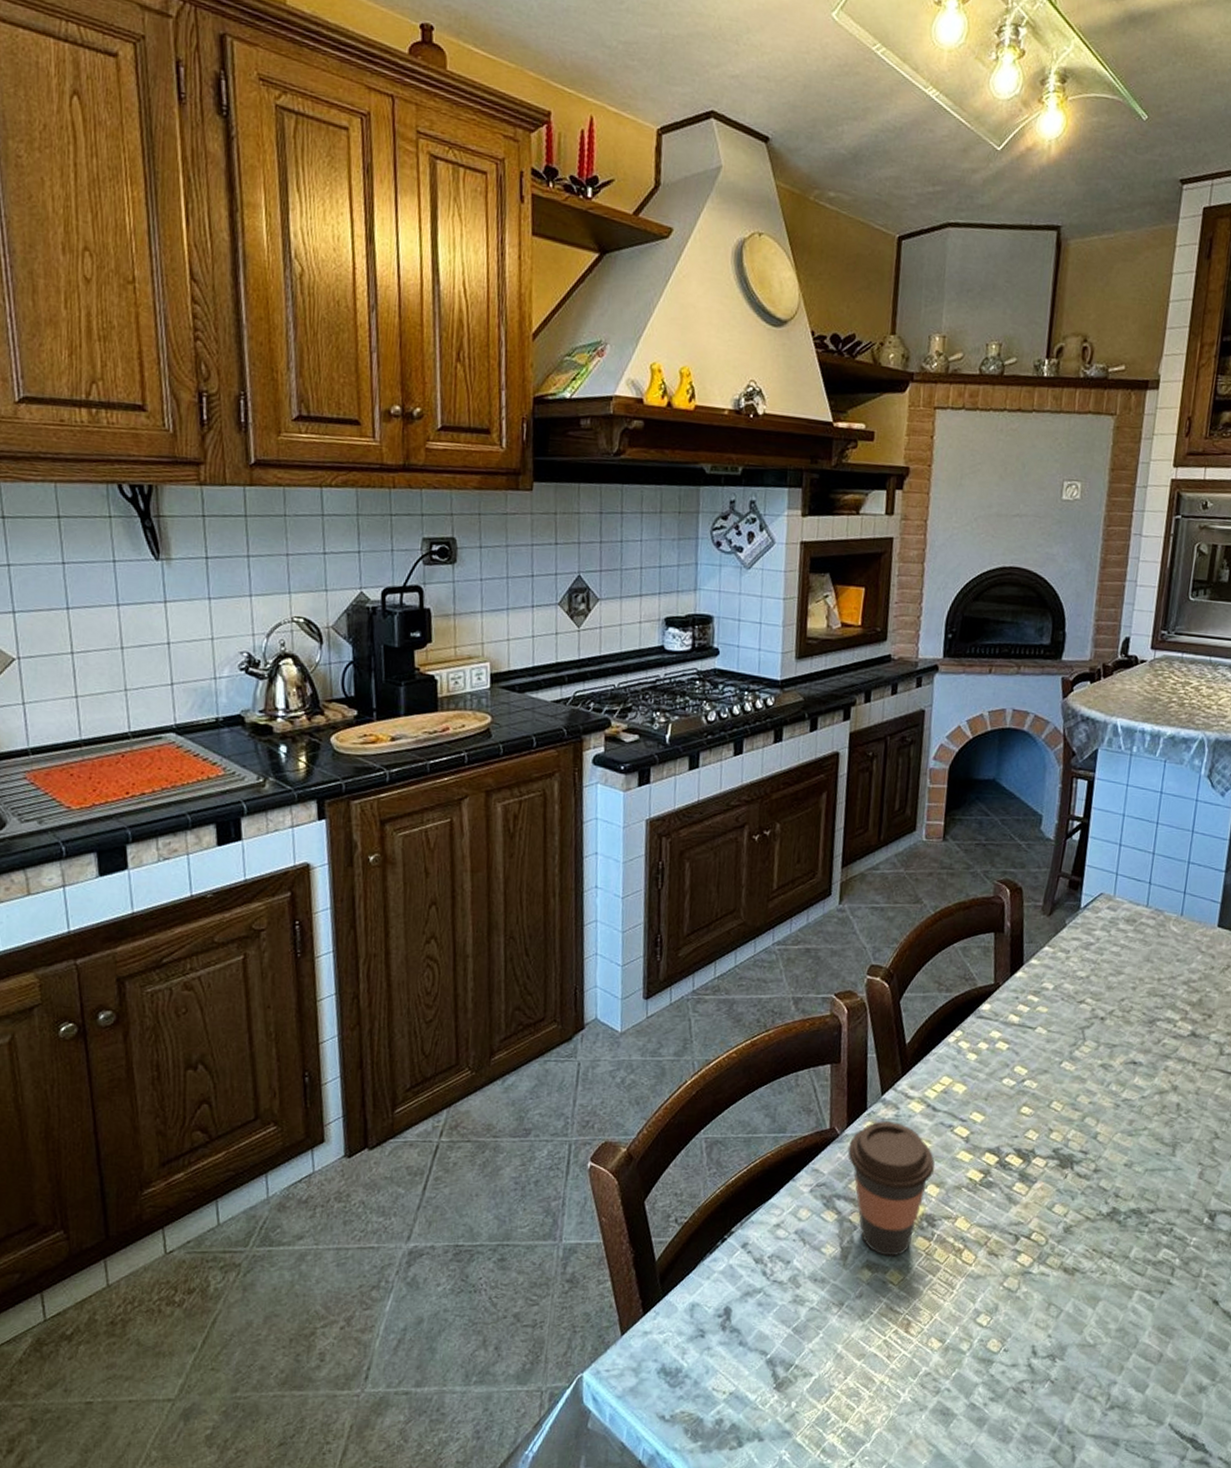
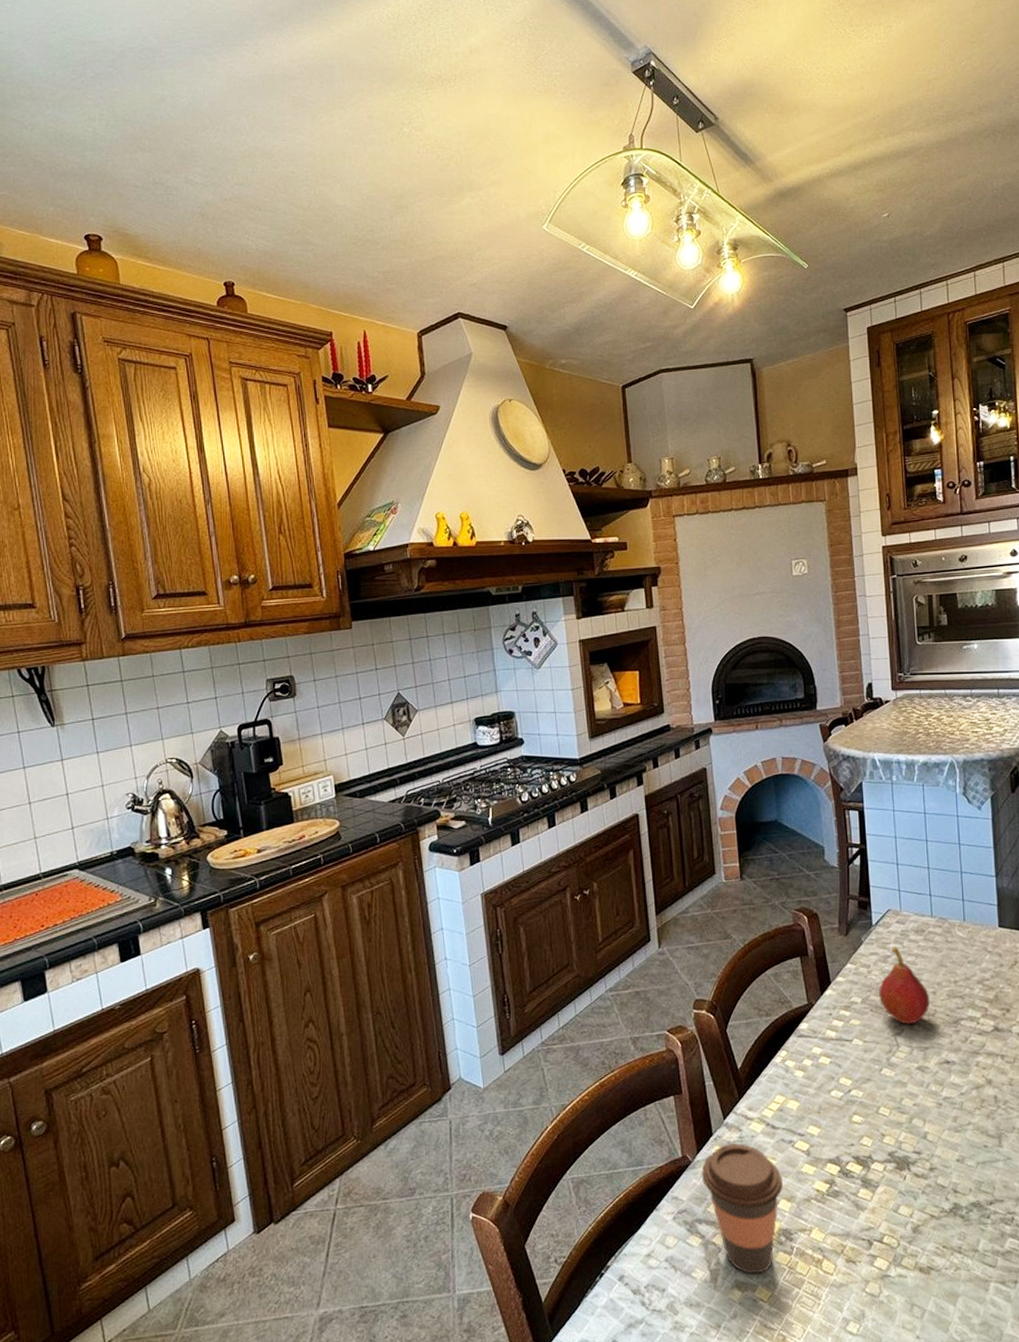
fruit: none [1073,933,1129,1019] -> present [879,946,930,1025]

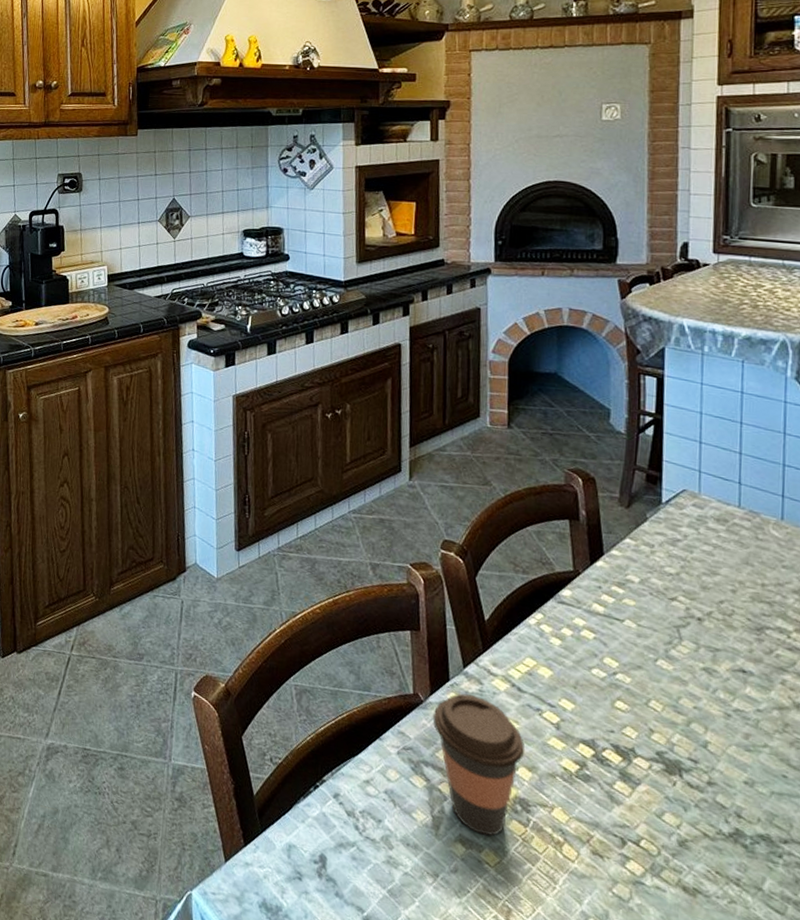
fruit: present [879,946,930,1025] -> none [662,530,728,620]

